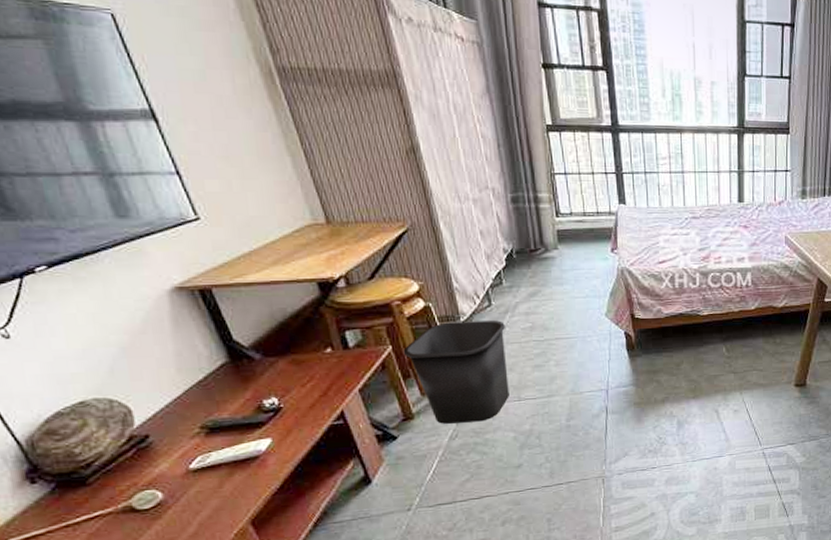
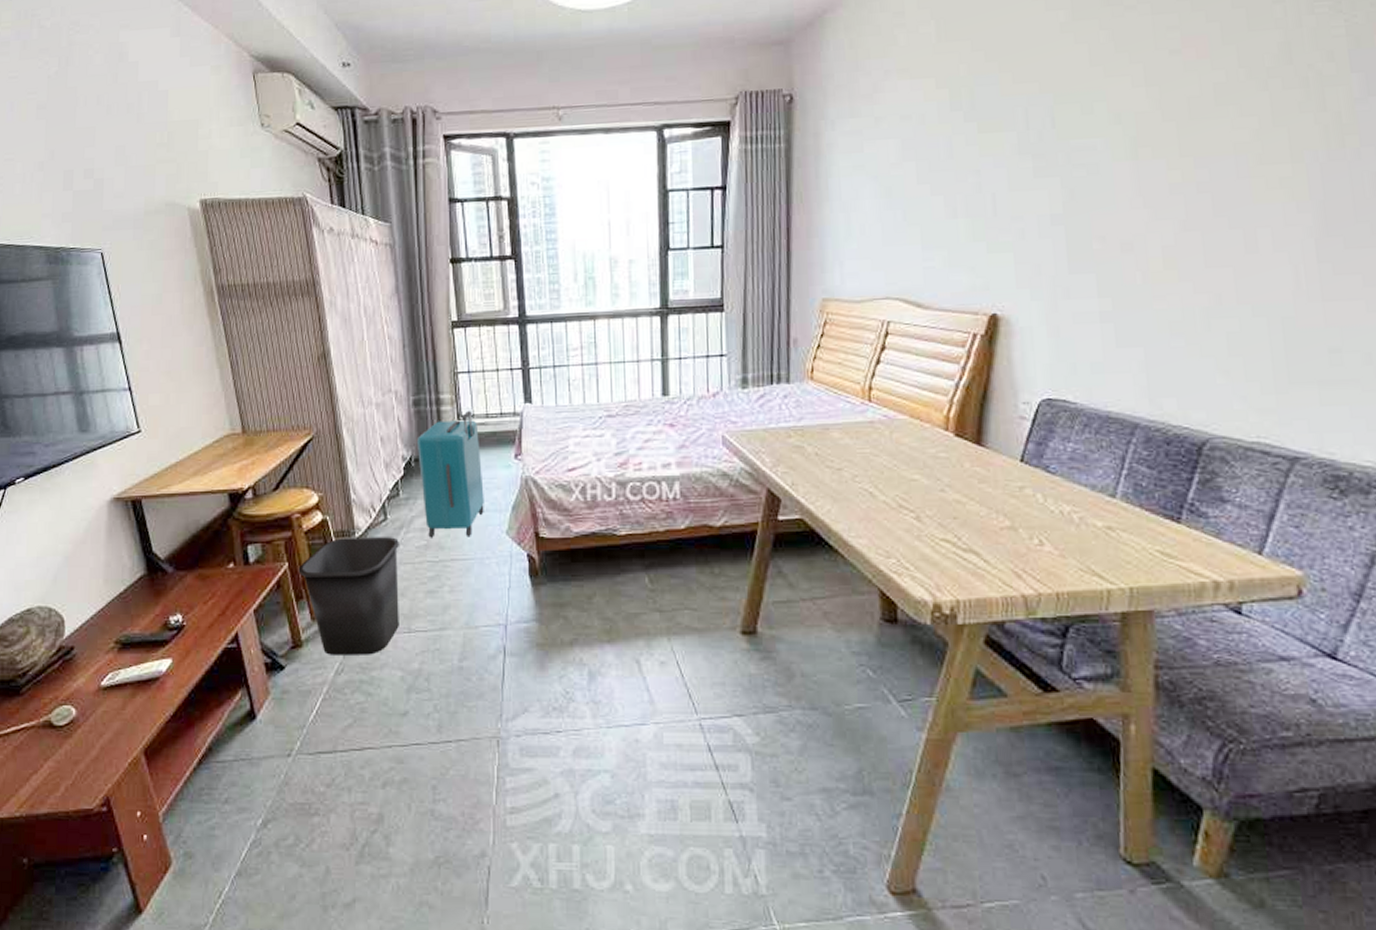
suitcase: none [516,209,585,321] -> present [416,411,484,538]

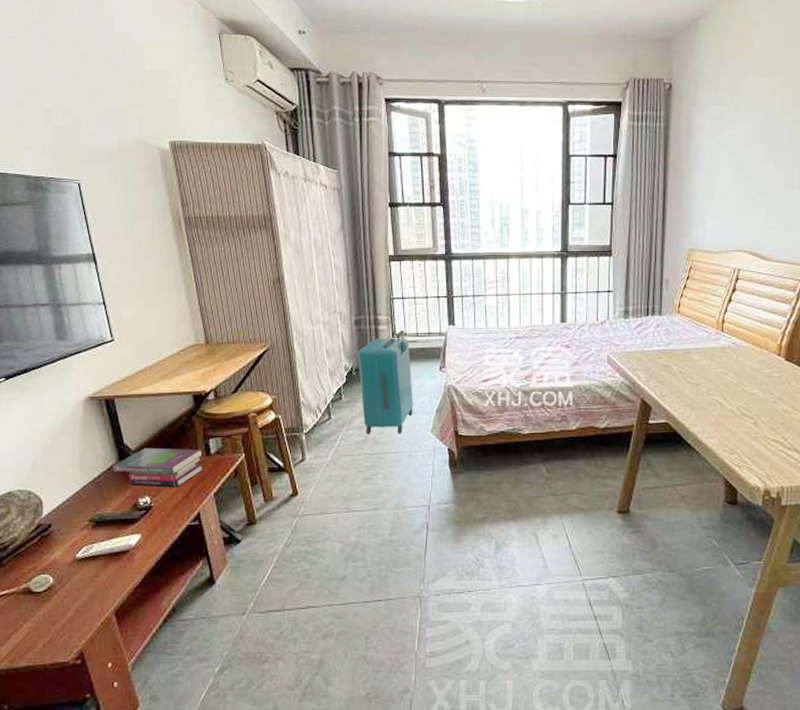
books: none [140,556,241,604] -> present [113,448,203,488]
waste bin: present [298,537,399,655] -> none [253,433,341,531]

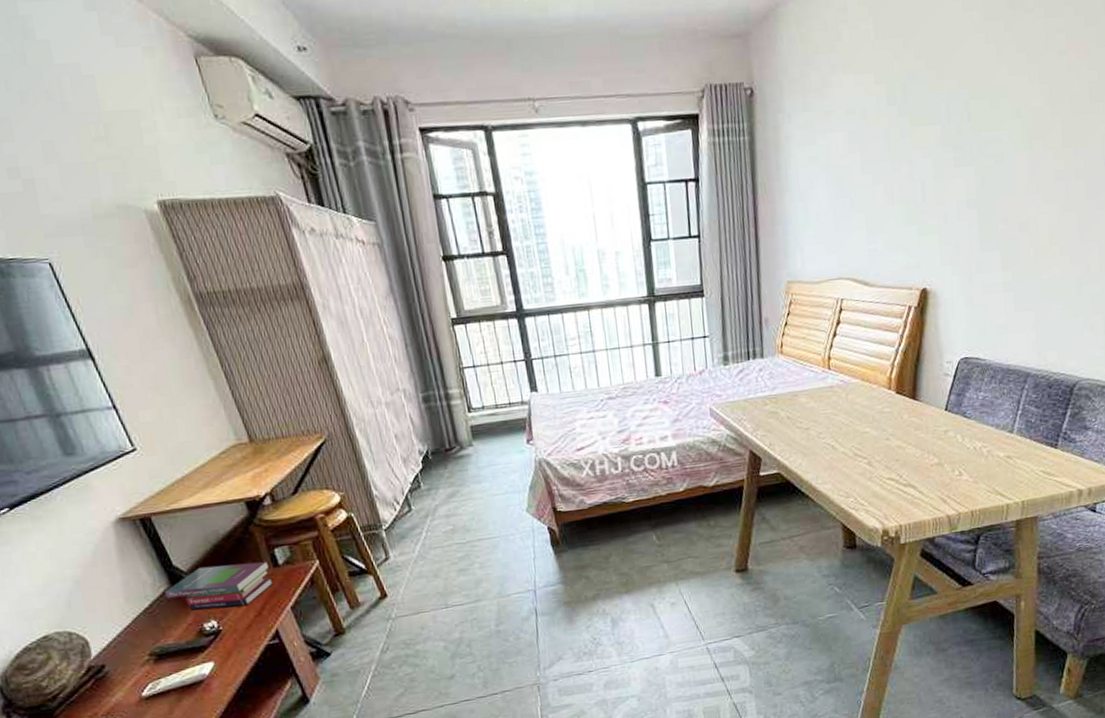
suitcase: present [357,330,413,435] -> none [431,403,504,523]

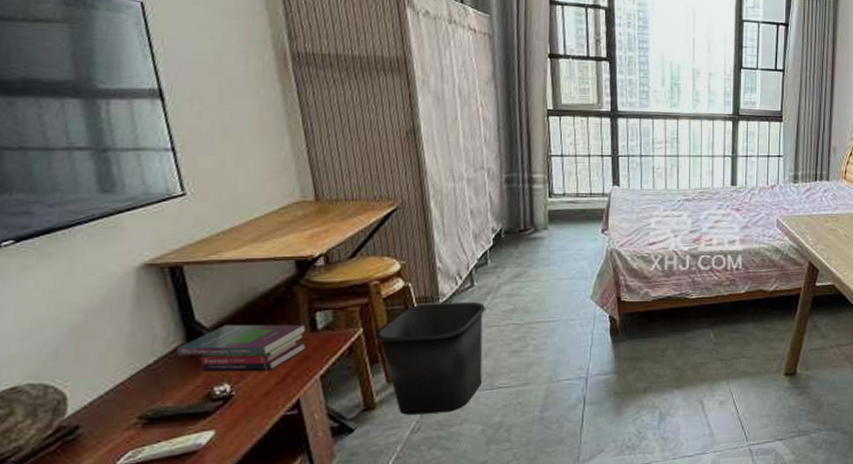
waste bin: none [329,525,436,637] -> present [374,302,485,415]

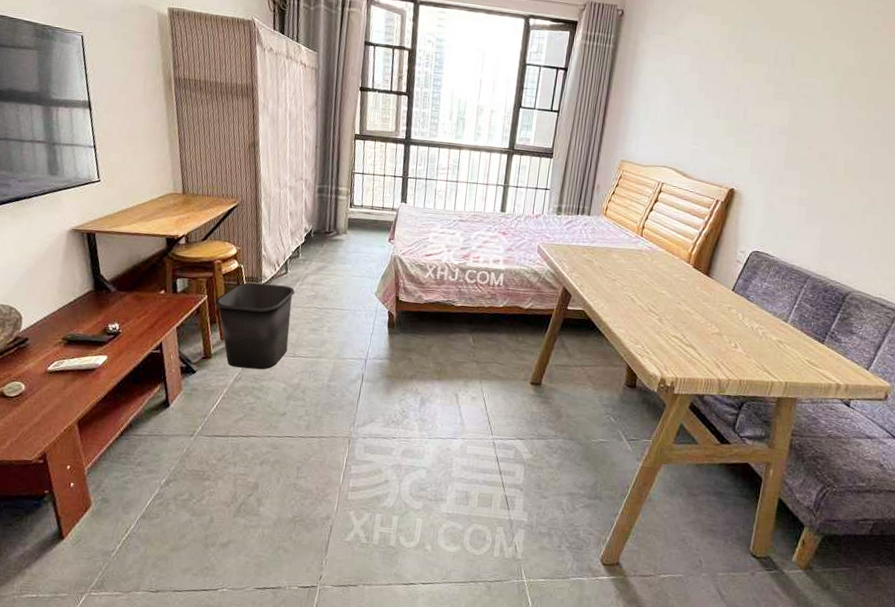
books: present [177,324,307,372] -> none [88,280,169,319]

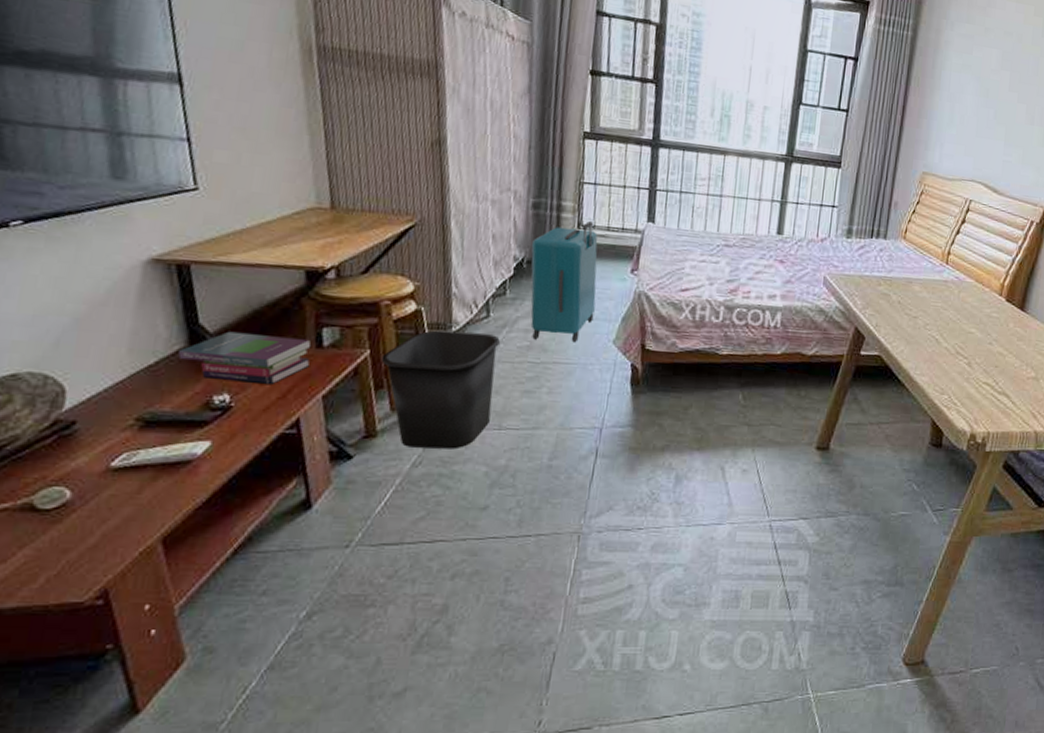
books: none [88,280,169,319] -> present [178,331,311,386]
suitcase: none [316,202,365,294] -> present [530,221,598,343]

